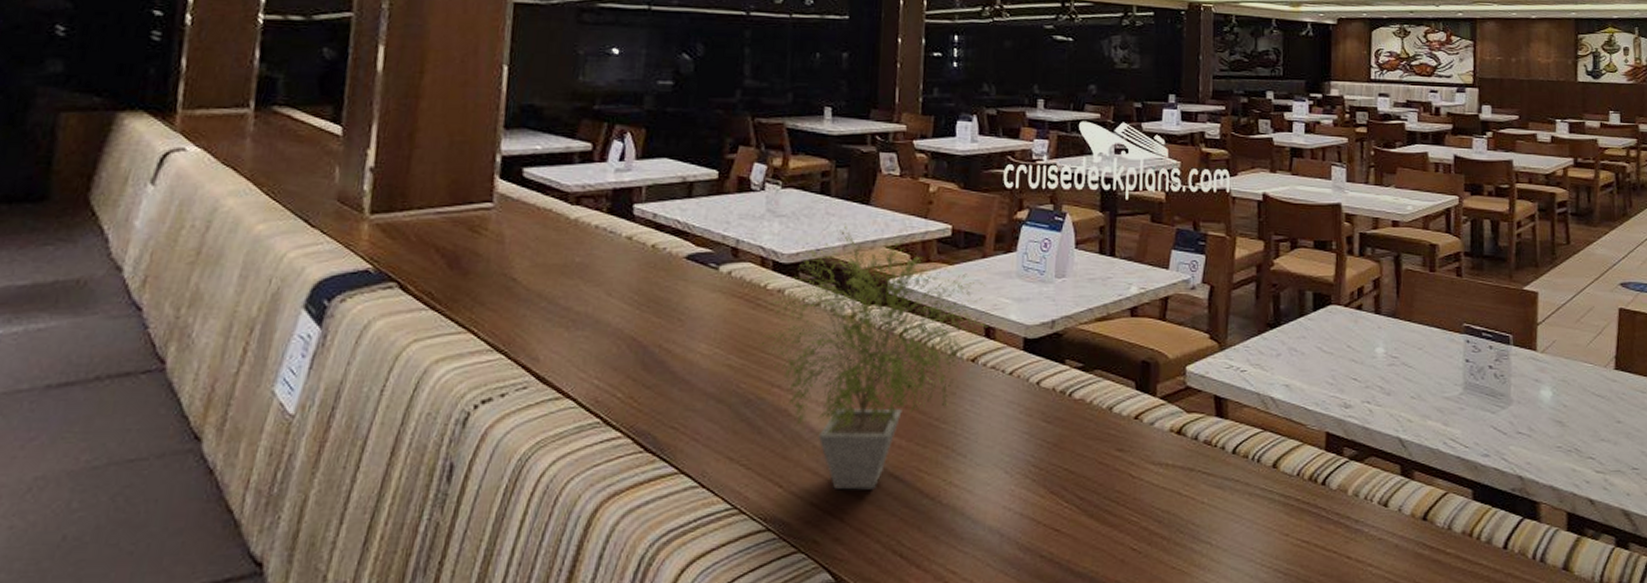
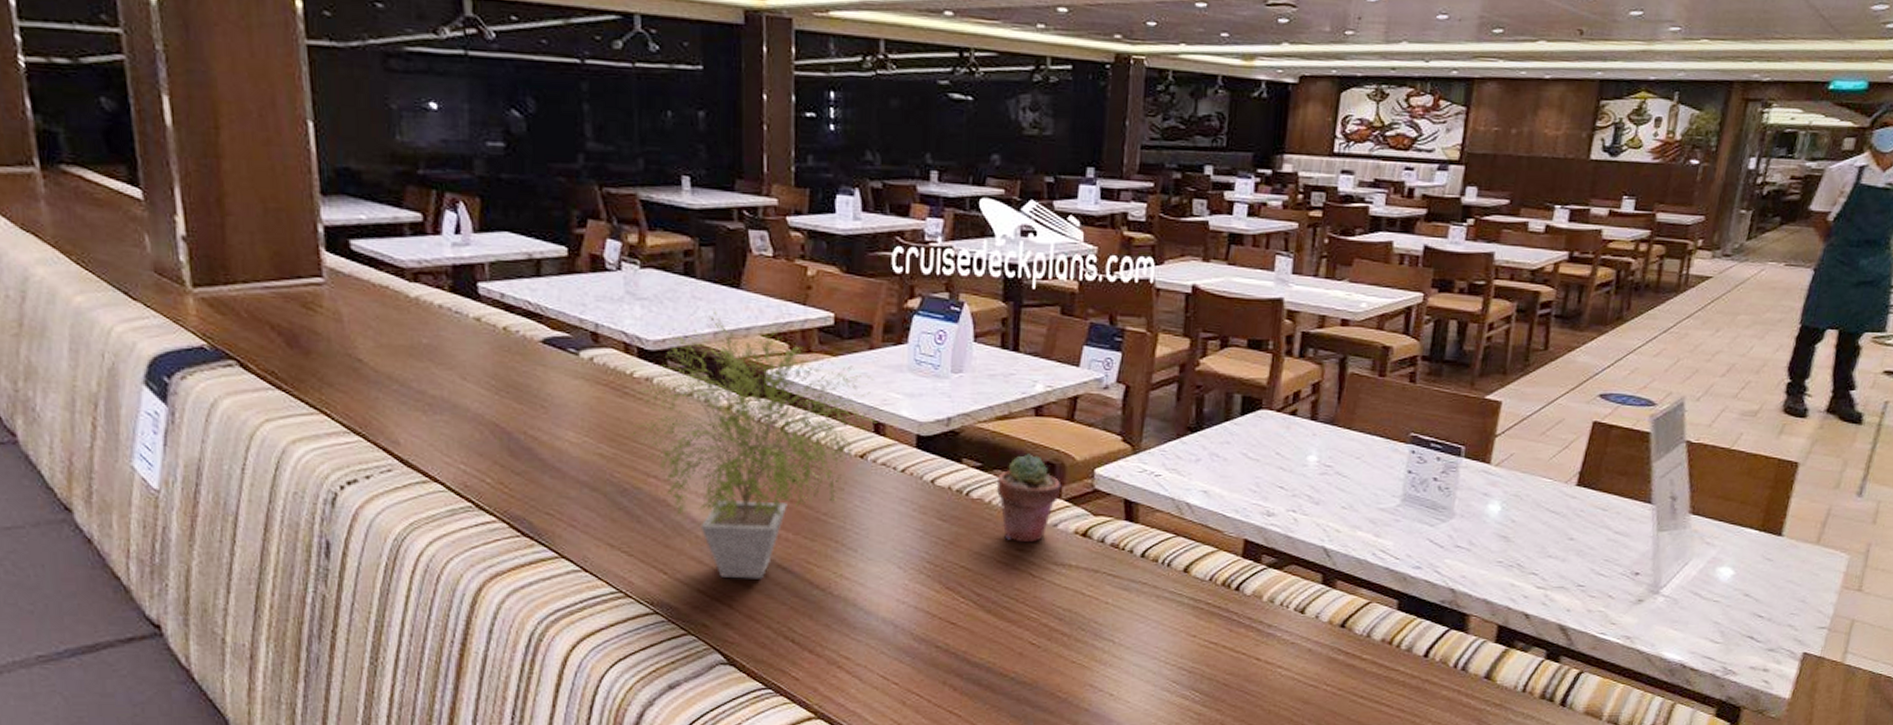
potted succulent: none [1098,353,1157,443] -> present [997,454,1062,543]

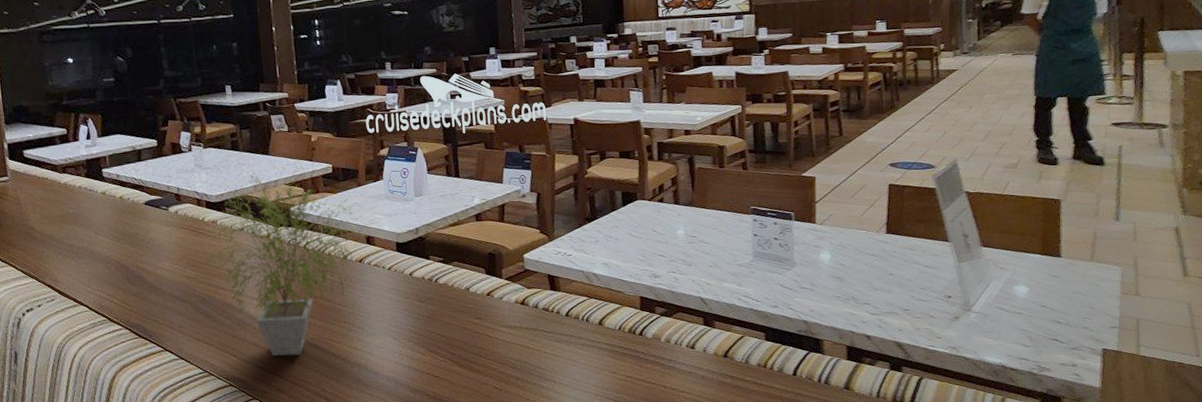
potted succulent: present [997,454,1062,543] -> none [456,248,502,313]

